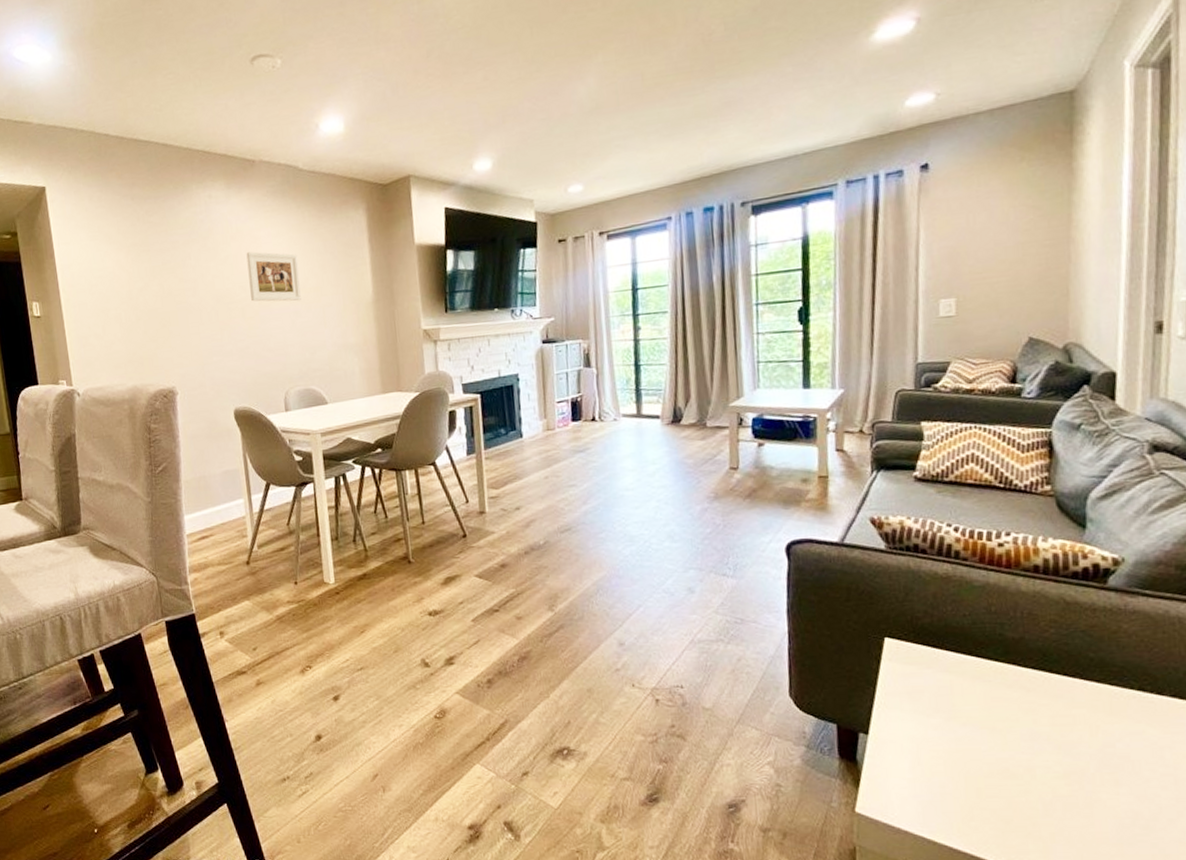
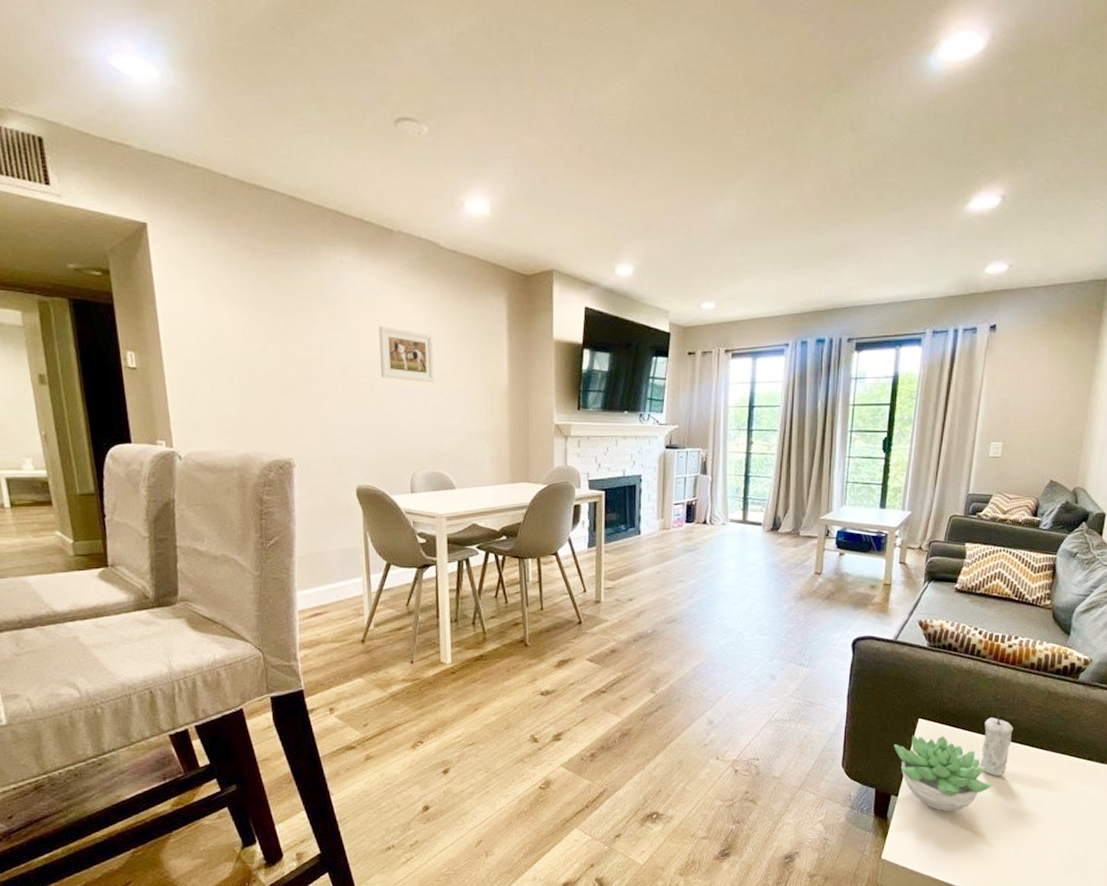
succulent plant: none [855,658,1001,755] -> present [894,735,993,812]
candle: none [975,627,1020,711] -> present [978,711,1013,776]

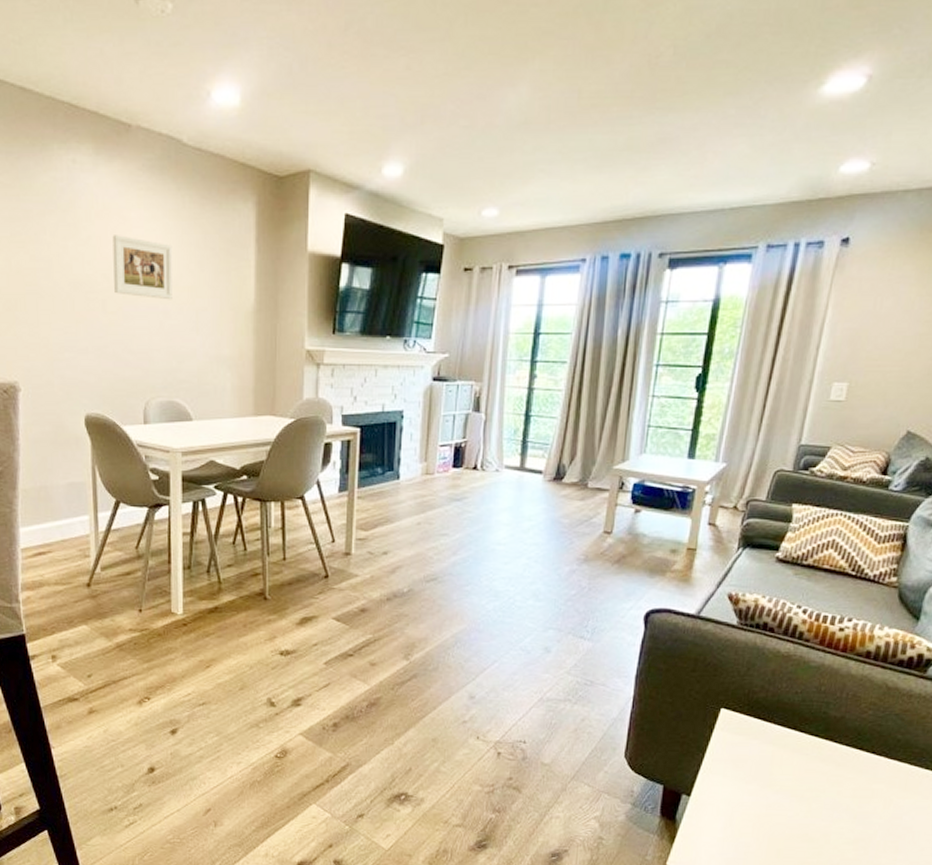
succulent plant: present [894,735,993,812] -> none [689,727,809,819]
candle: present [978,711,1013,776] -> none [792,706,839,782]

